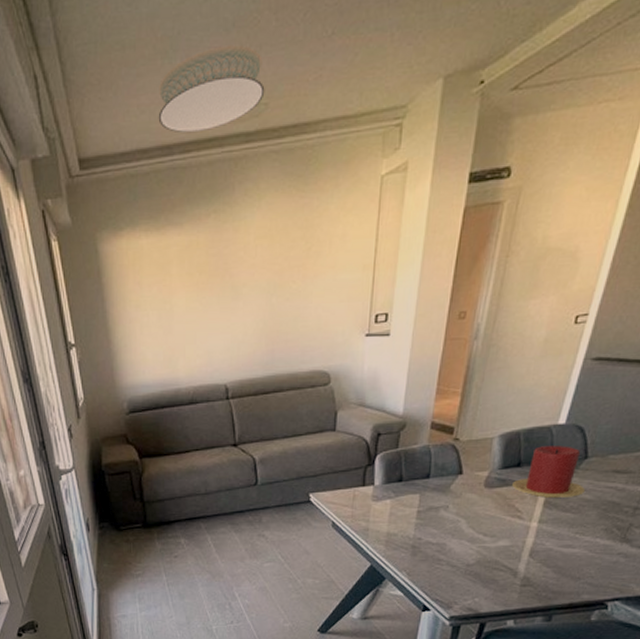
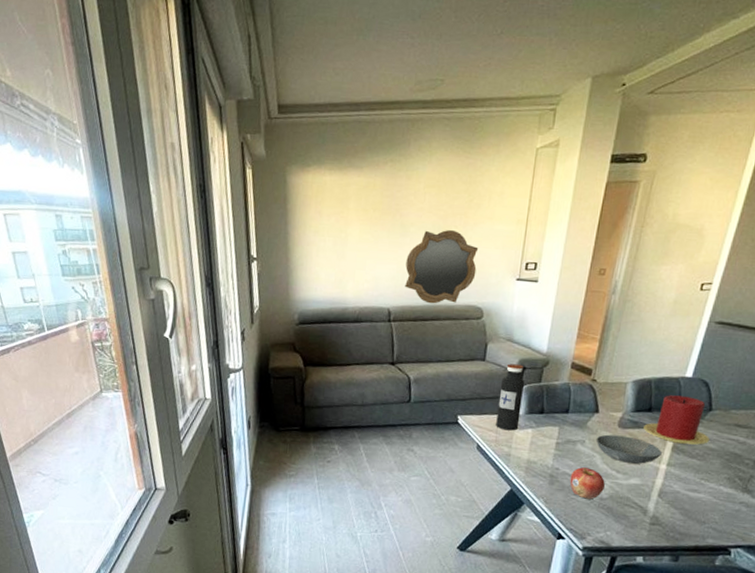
ceiling light: present [158,45,265,133] -> none [349,31,442,96]
mirror: none [241,286,321,374] -> present [405,230,479,304]
water bottle: none [351,431,381,504] -> present [496,363,525,431]
fruit: none [433,534,471,567] -> present [569,467,605,500]
bowl: none [460,496,533,524] -> present [596,434,662,464]

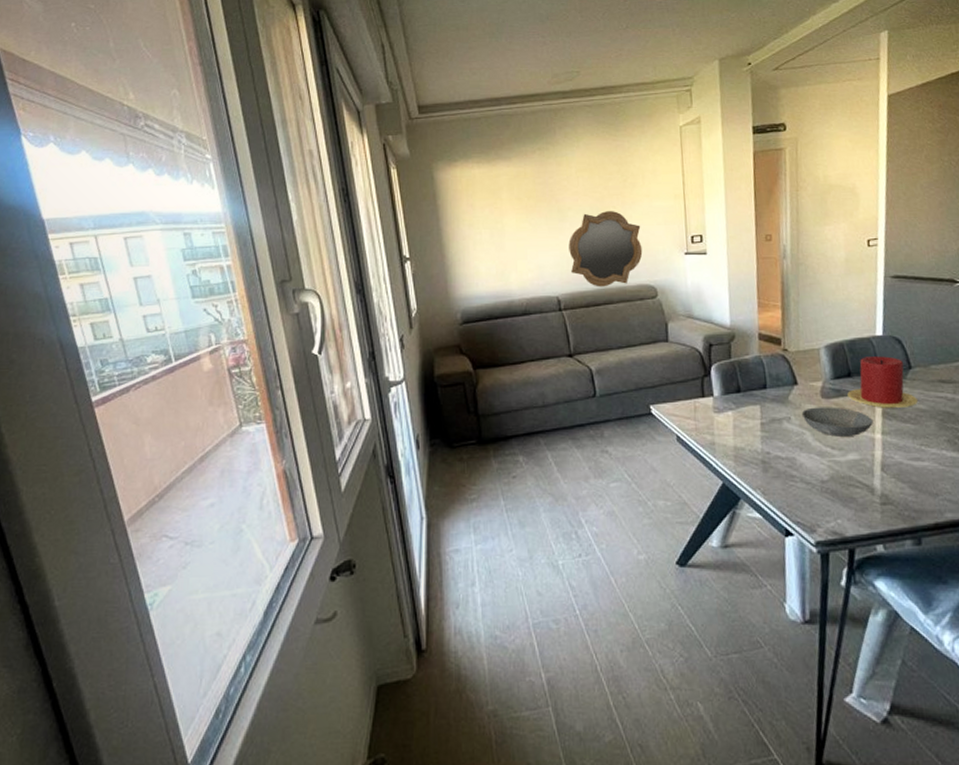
water bottle: present [496,363,525,431] -> none [689,342,717,416]
fruit: present [569,467,605,500] -> none [783,448,823,484]

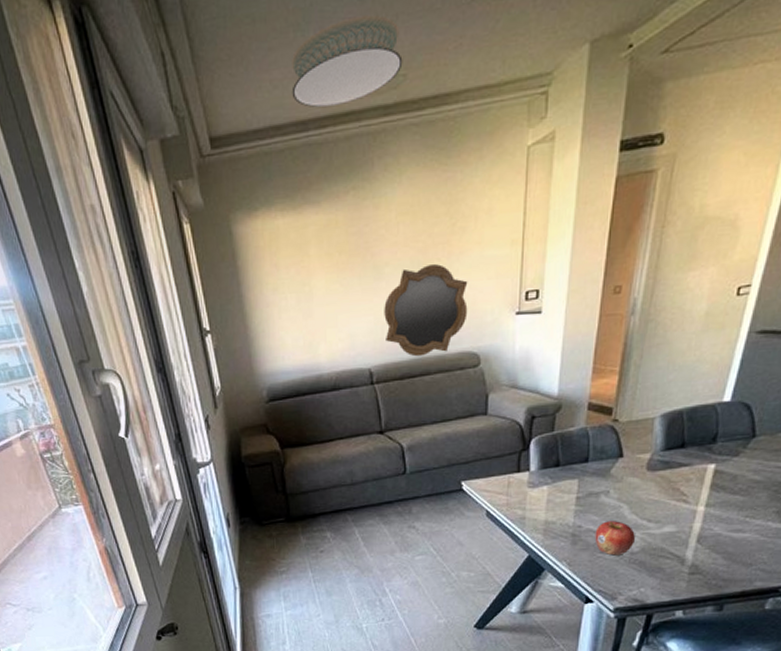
ceiling light: none [487,31,576,90] -> present [291,15,403,108]
fruit: none [783,448,823,484] -> present [595,521,635,556]
bowl: present [801,407,873,437] -> none [622,479,699,510]
candle: present [847,356,918,408] -> none [676,424,754,480]

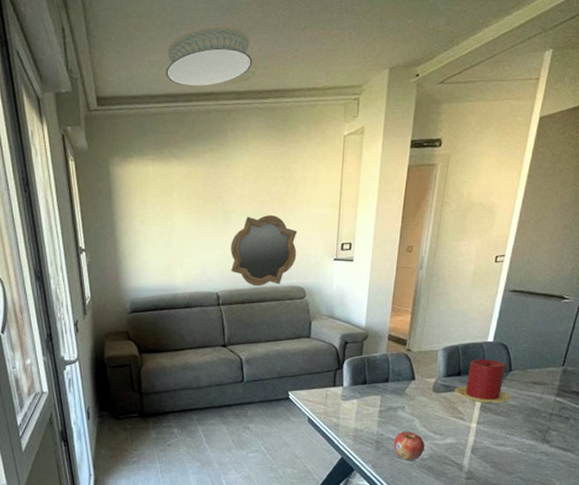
candle: none [676,424,754,480] -> present [455,359,511,403]

